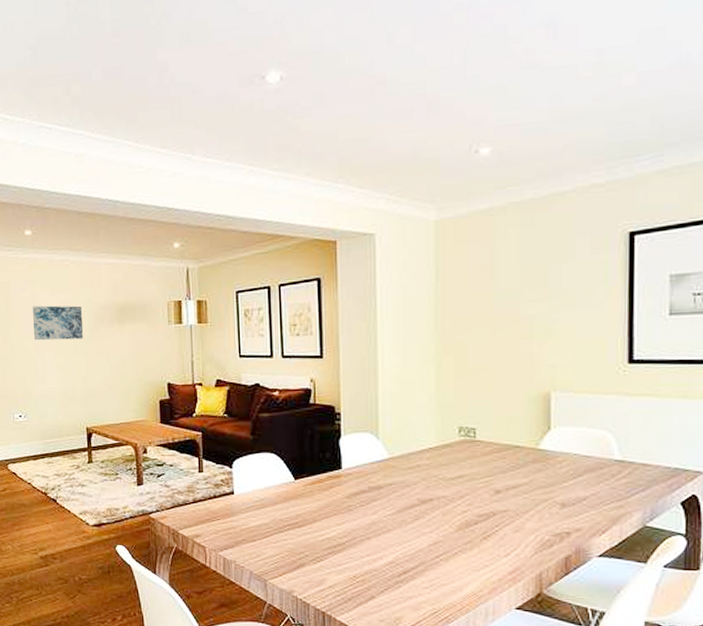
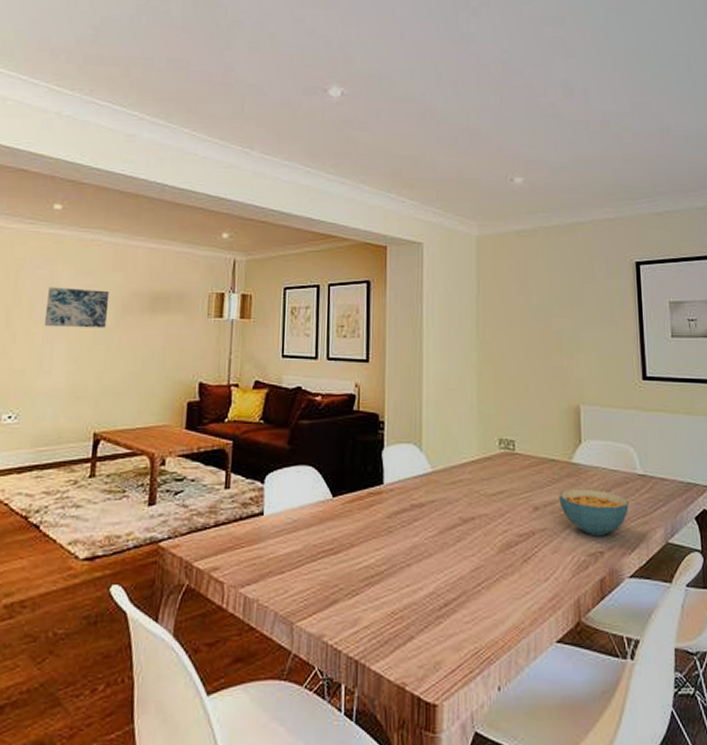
cereal bowl: none [523,473,602,519] -> present [559,488,629,537]

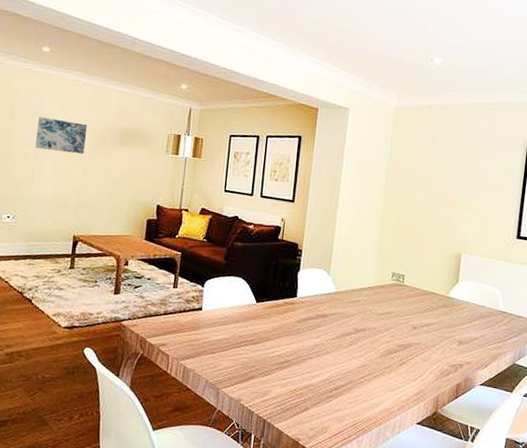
cereal bowl: present [559,488,629,537] -> none [433,316,489,354]

